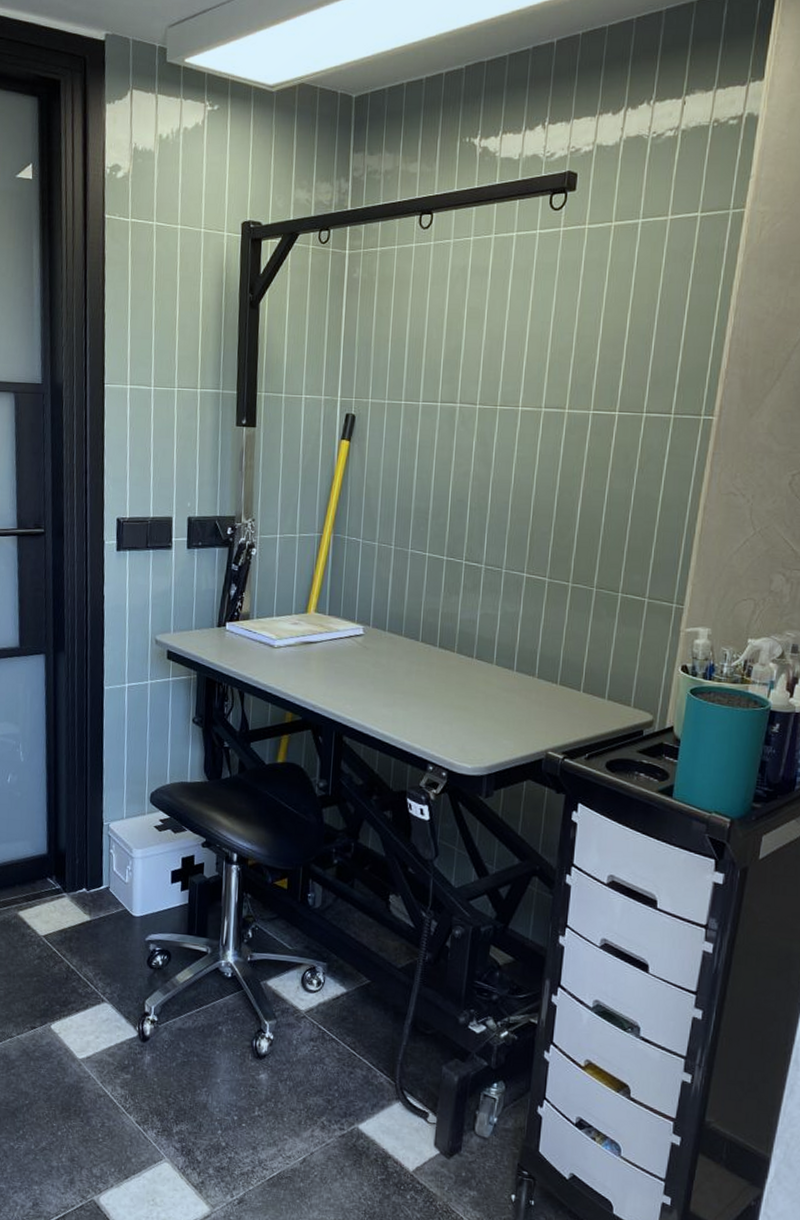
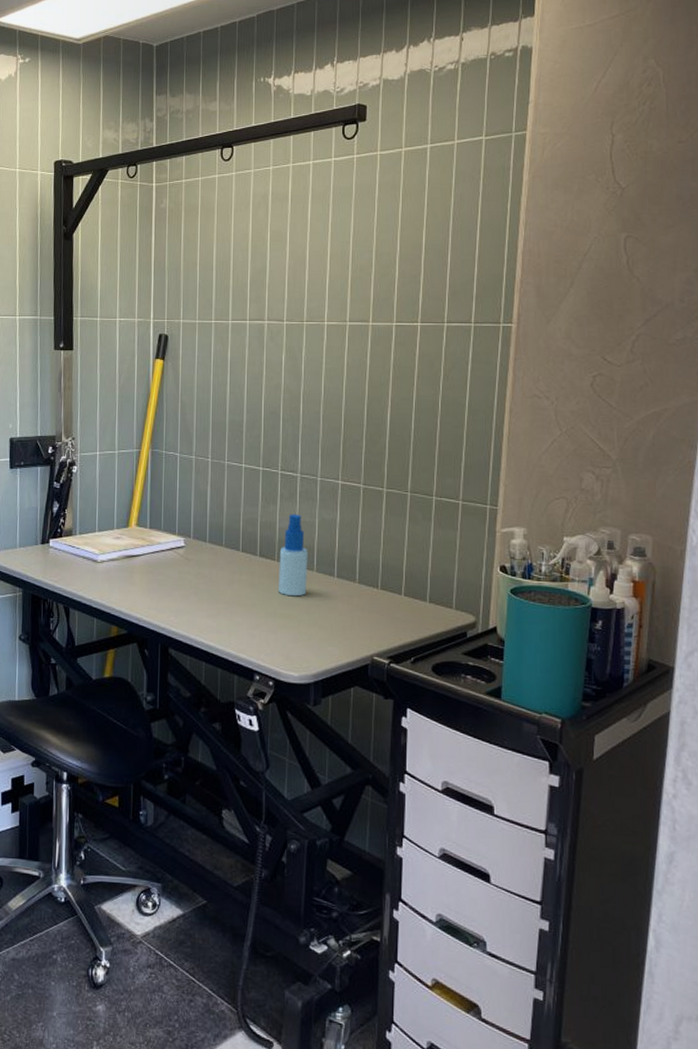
spray bottle: none [457,605,489,689] -> present [279,514,308,597]

